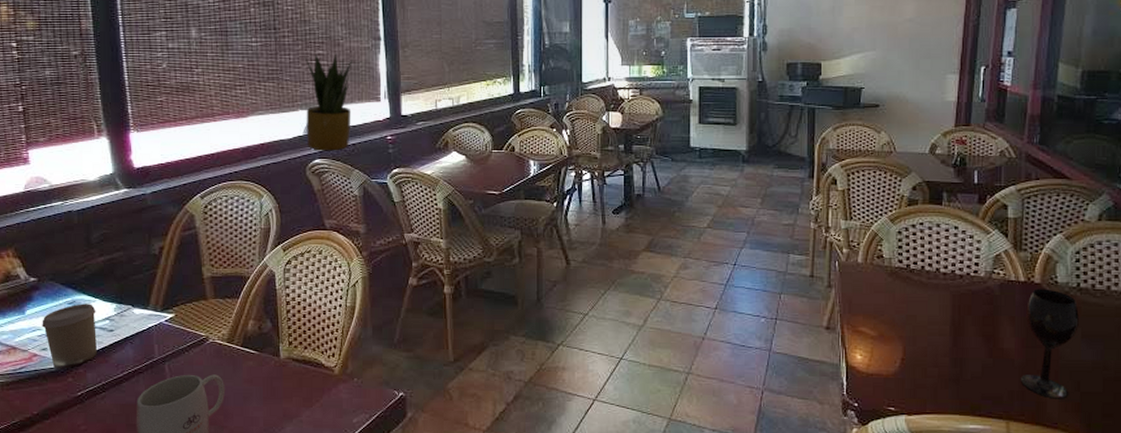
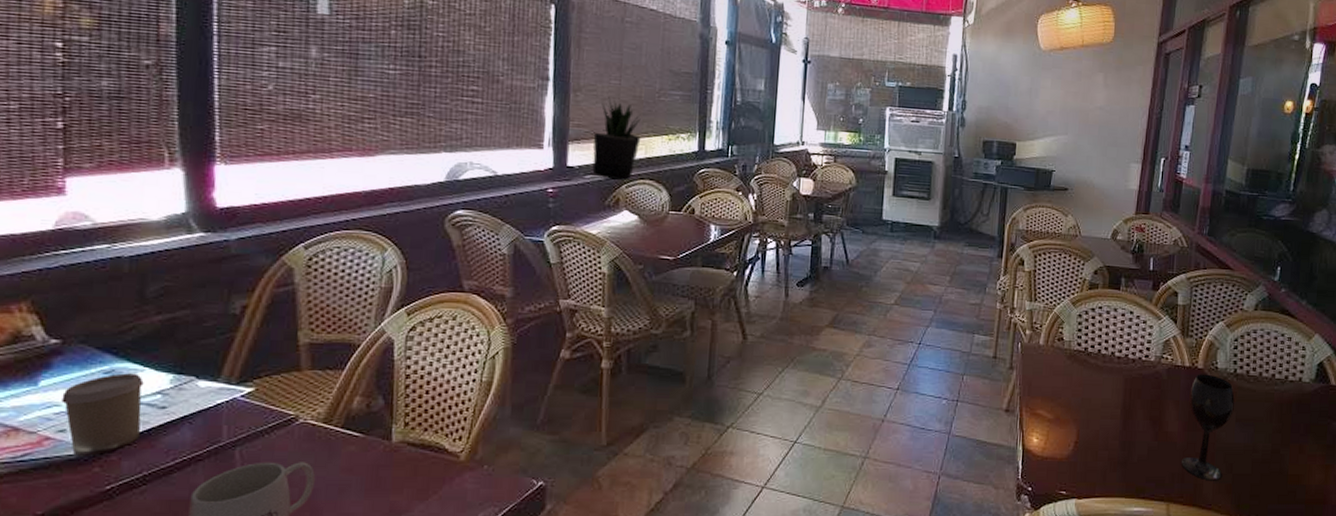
planter: present [304,53,355,151] -> none [448,89,516,202]
planter: none [421,50,462,124] -> present [592,97,642,180]

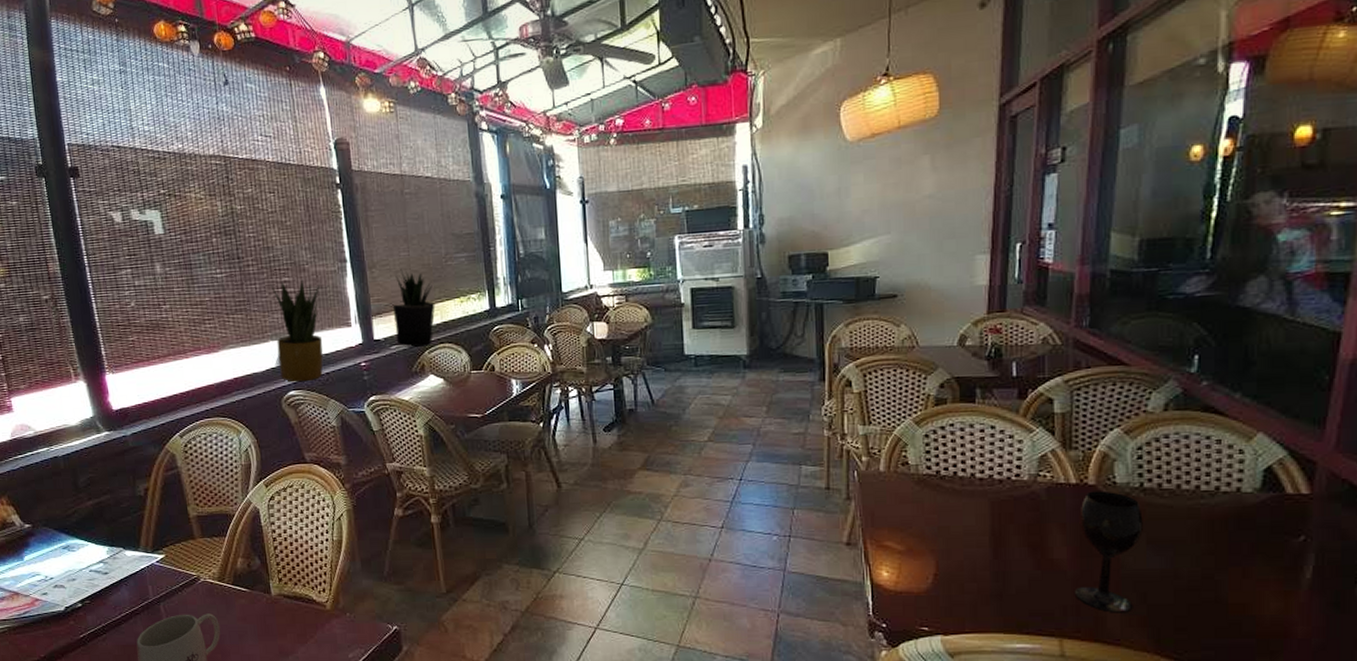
cup: present [61,373,144,458] -> none [40,547,96,614]
planter: none [448,89,516,202] -> present [270,279,323,382]

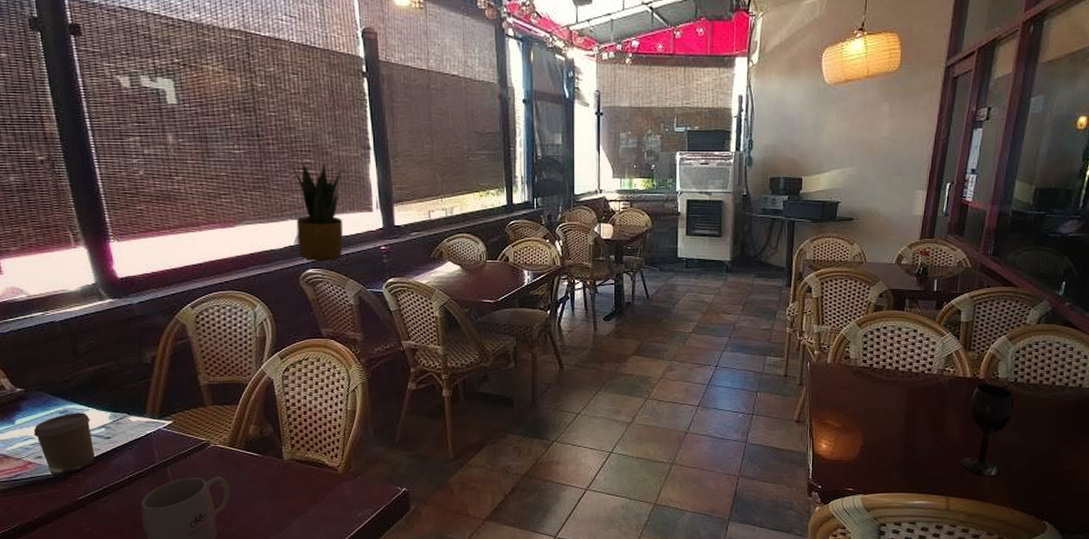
cup: none [40,547,96,614] -> present [33,412,96,477]
planter: present [392,269,435,347] -> none [414,161,456,235]

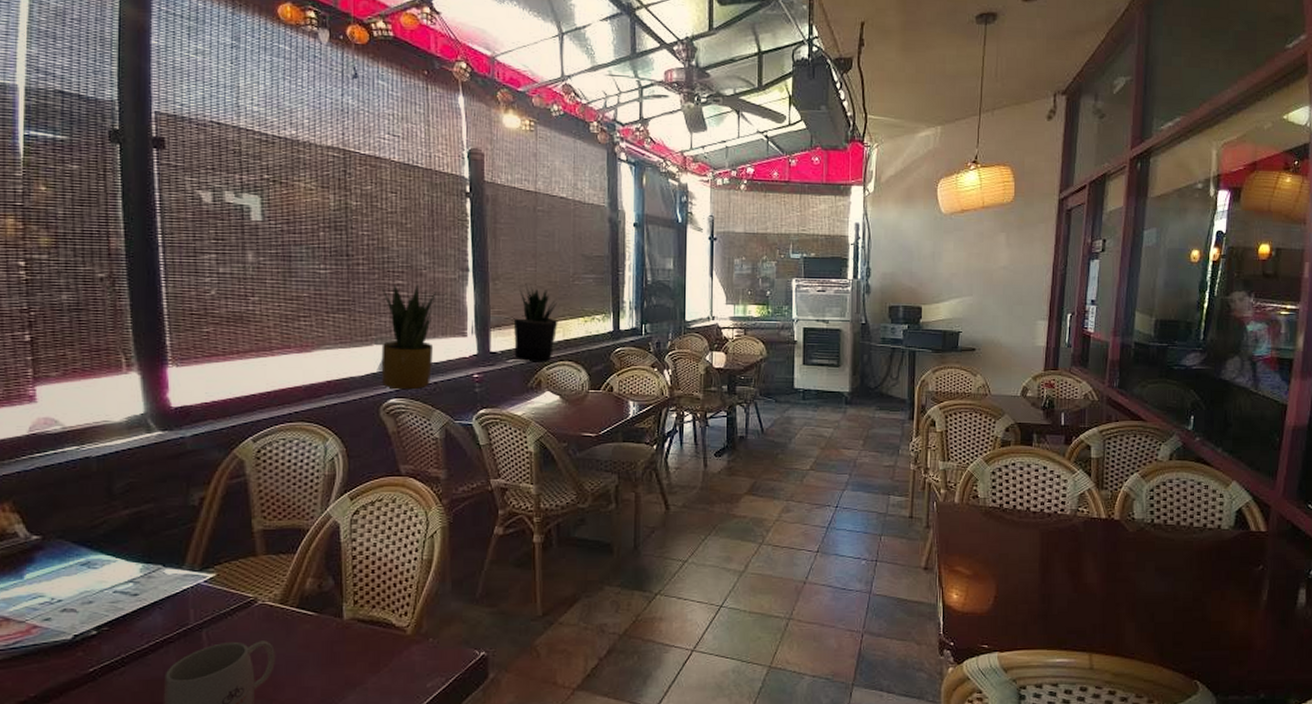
cup: present [33,412,96,477] -> none [45,564,117,644]
planter: none [414,161,456,235] -> present [513,284,559,362]
wine glass: present [960,384,1014,477] -> none [1101,525,1153,630]

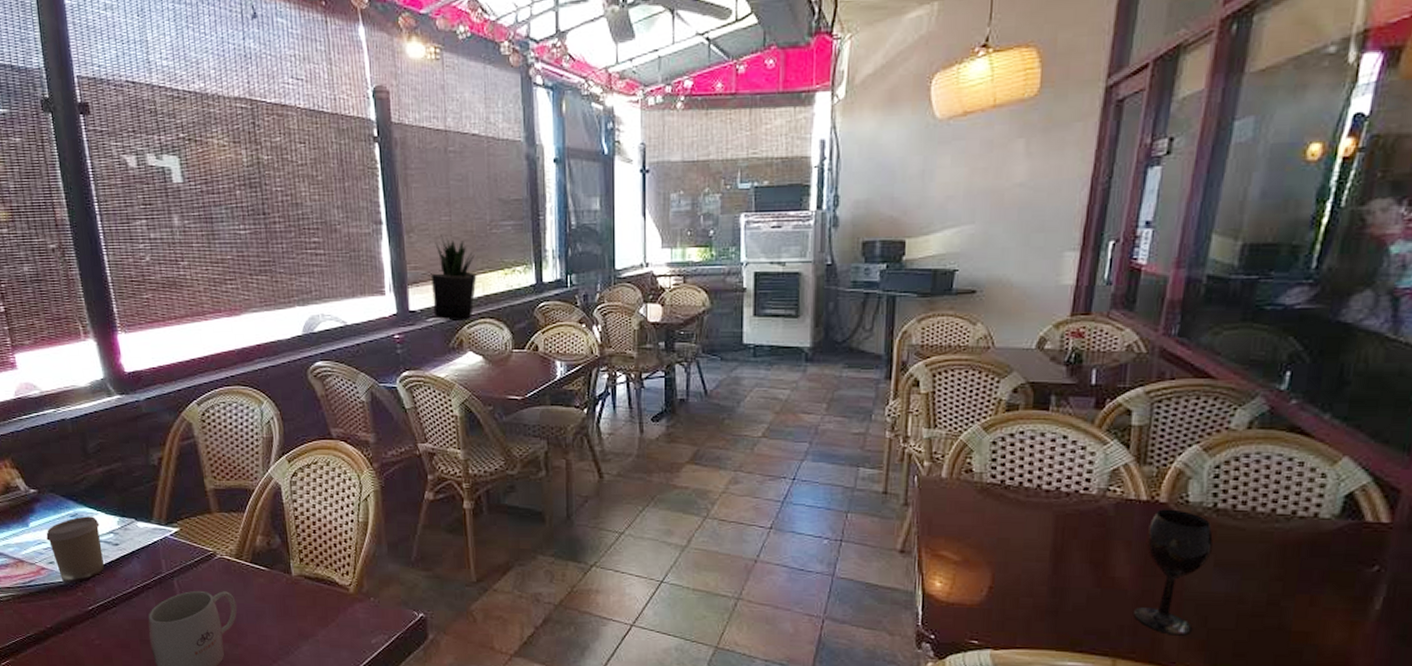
cup: none [45,564,117,644] -> present [46,516,105,584]
planter: present [381,283,439,390] -> none [298,241,354,352]
wine glass: none [1101,525,1153,630] -> present [1132,509,1213,636]

